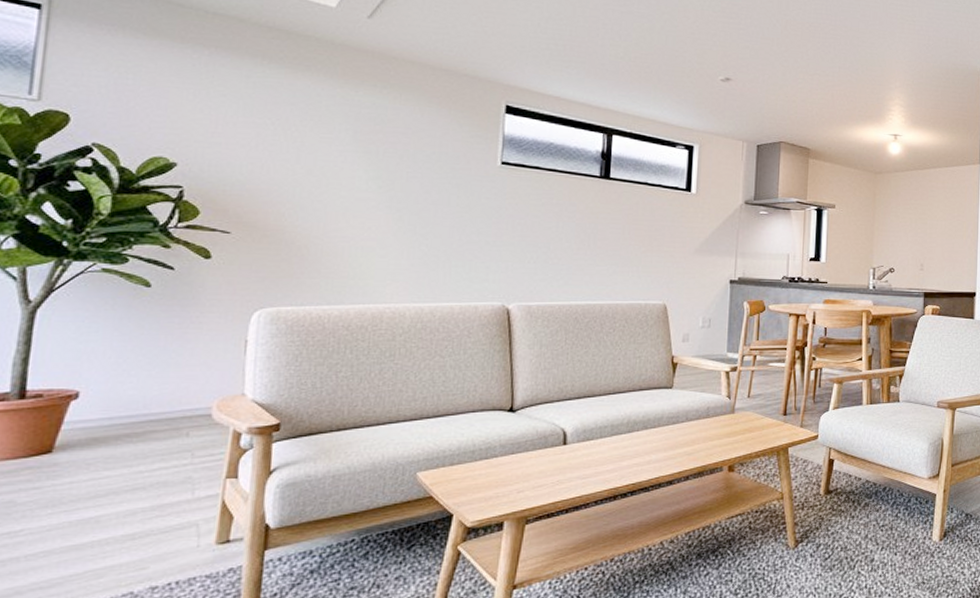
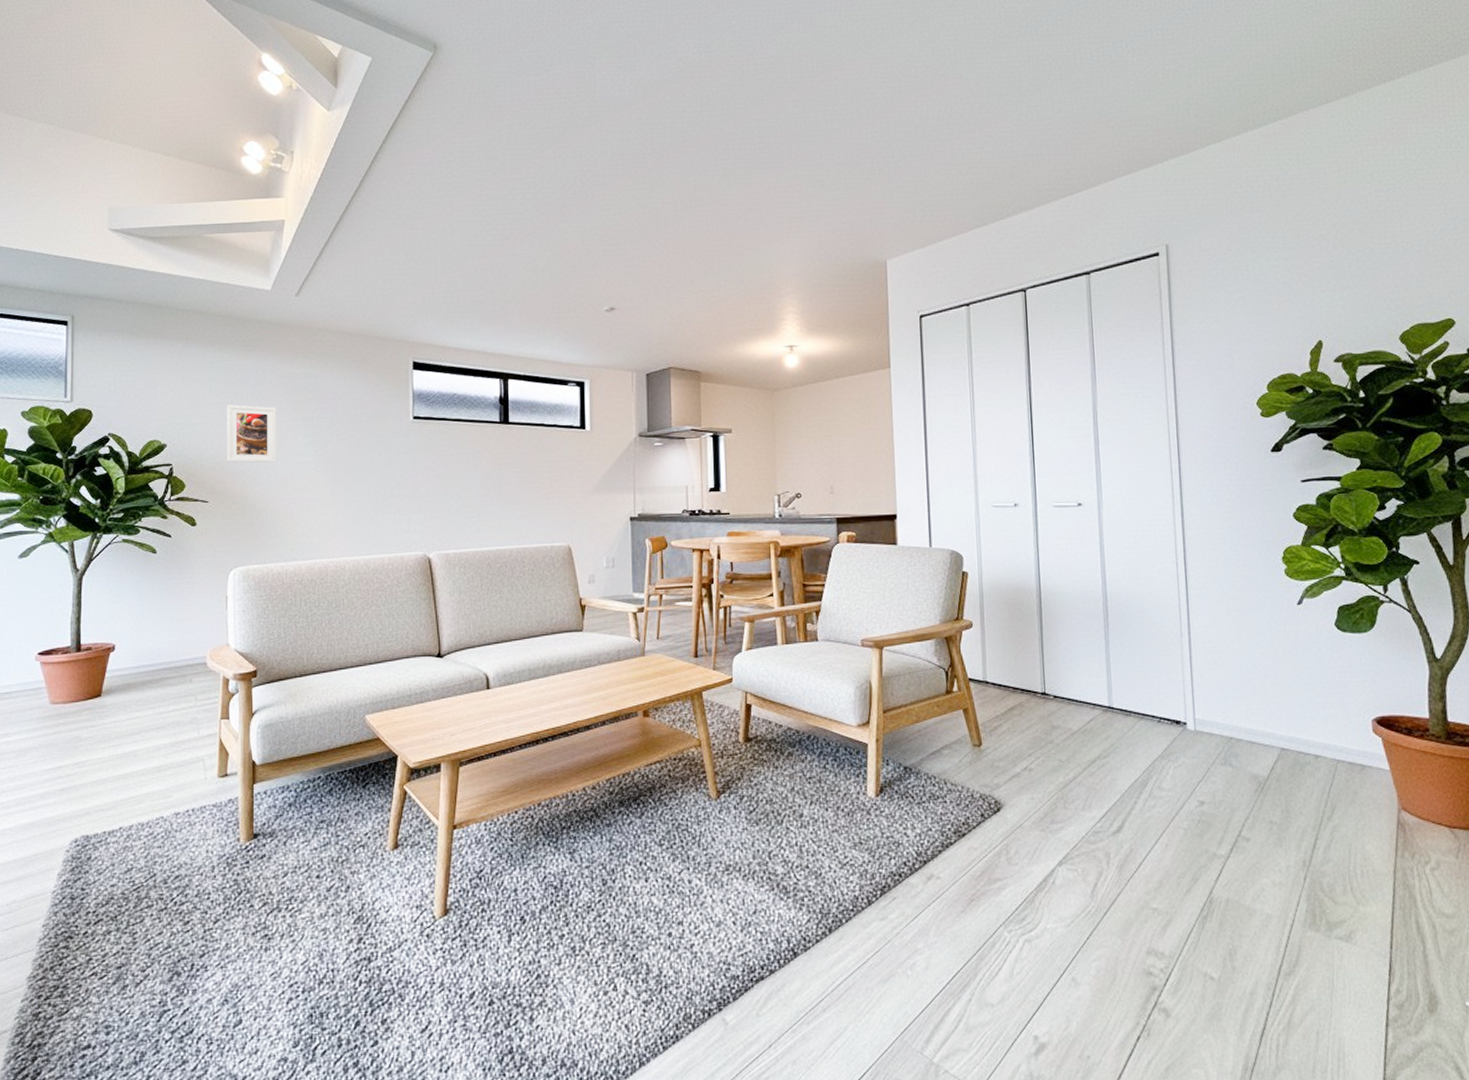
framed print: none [260,126,331,196] -> present [227,404,276,463]

